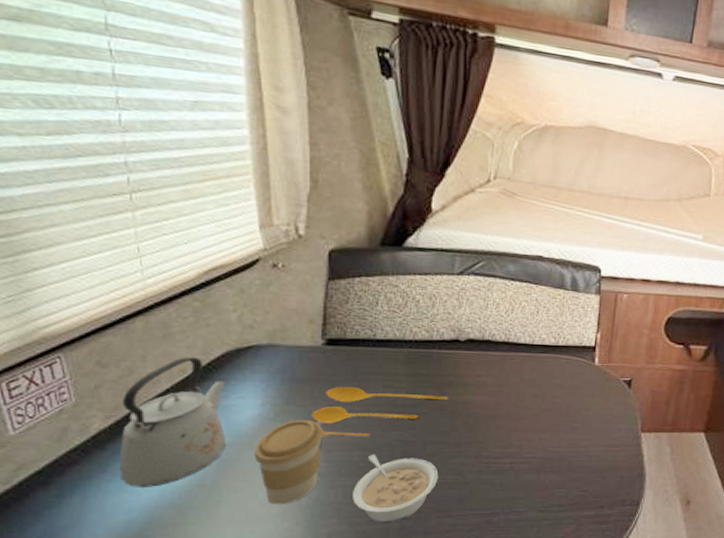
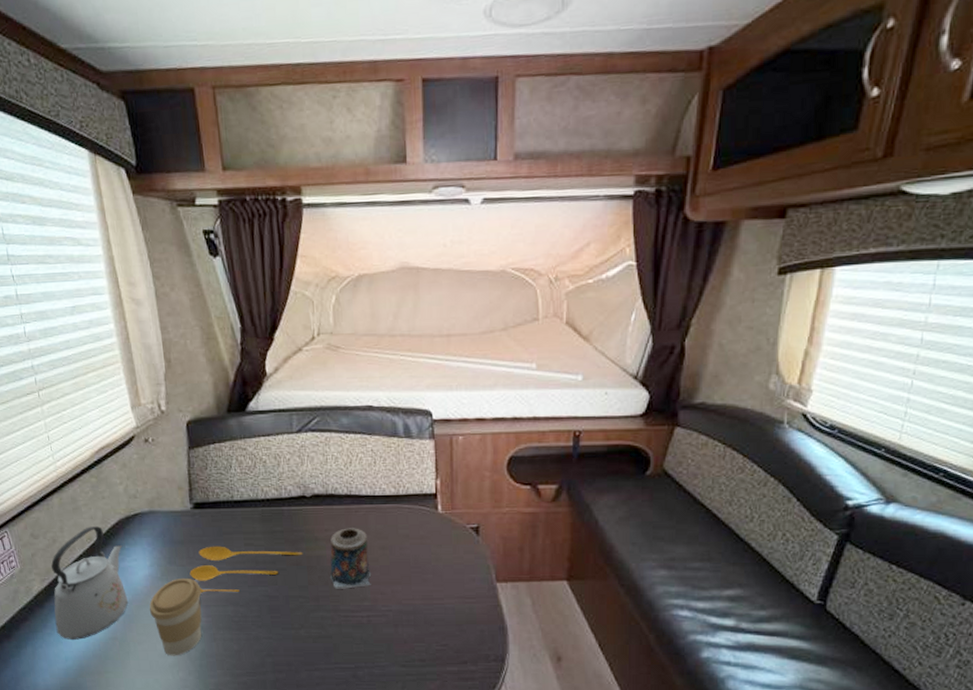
legume: present [353,454,439,524] -> none [231,608,303,675]
candle: none [476,375,520,435] -> present [330,528,372,589]

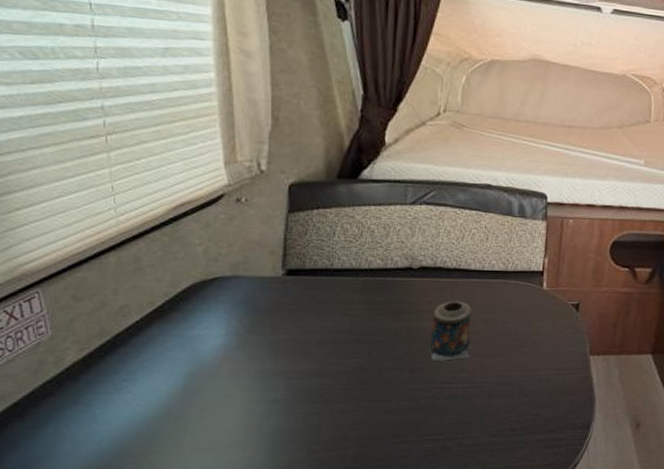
kettle: present [51,526,129,641] -> none [91,290,193,418]
coffee cup: present [149,577,202,656] -> none [218,348,284,433]
spoon: present [189,546,303,593] -> none [272,315,403,364]

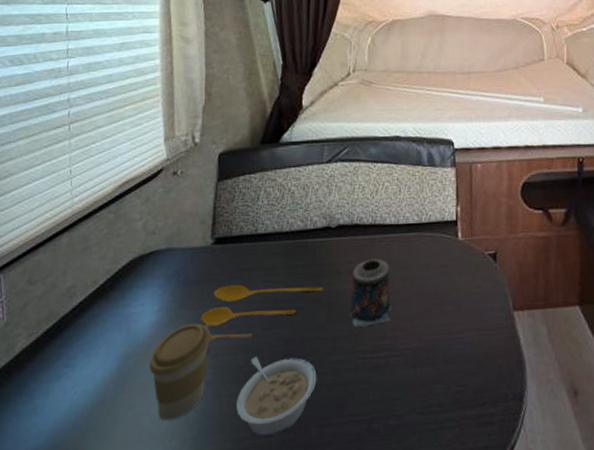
coffee cup: none [218,348,284,433] -> present [150,323,211,421]
spoon: none [272,315,403,364] -> present [201,284,324,340]
legume: none [311,381,394,450] -> present [236,356,317,438]

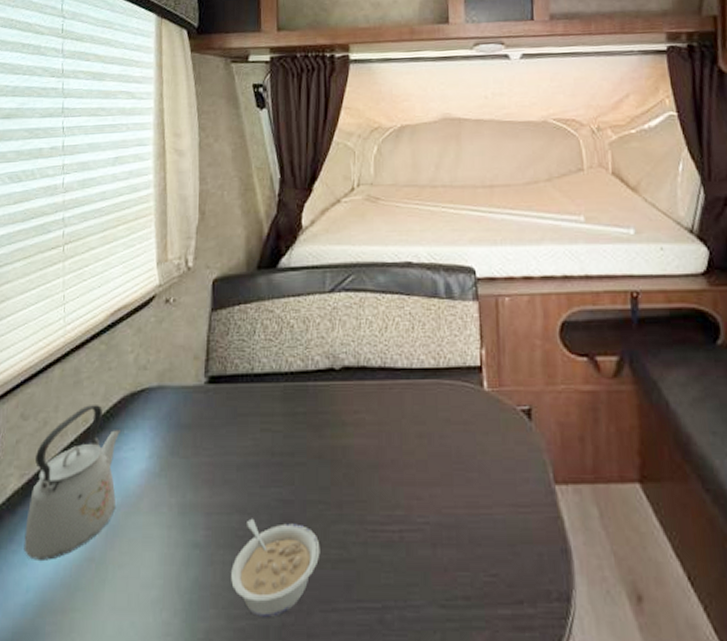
kettle: none [33,268,130,409] -> present [23,405,121,562]
coffee cup: present [150,323,211,421] -> none [140,474,204,587]
spoon: present [201,284,324,340] -> none [193,431,327,496]
candle: present [350,259,392,327] -> none [357,409,406,492]

